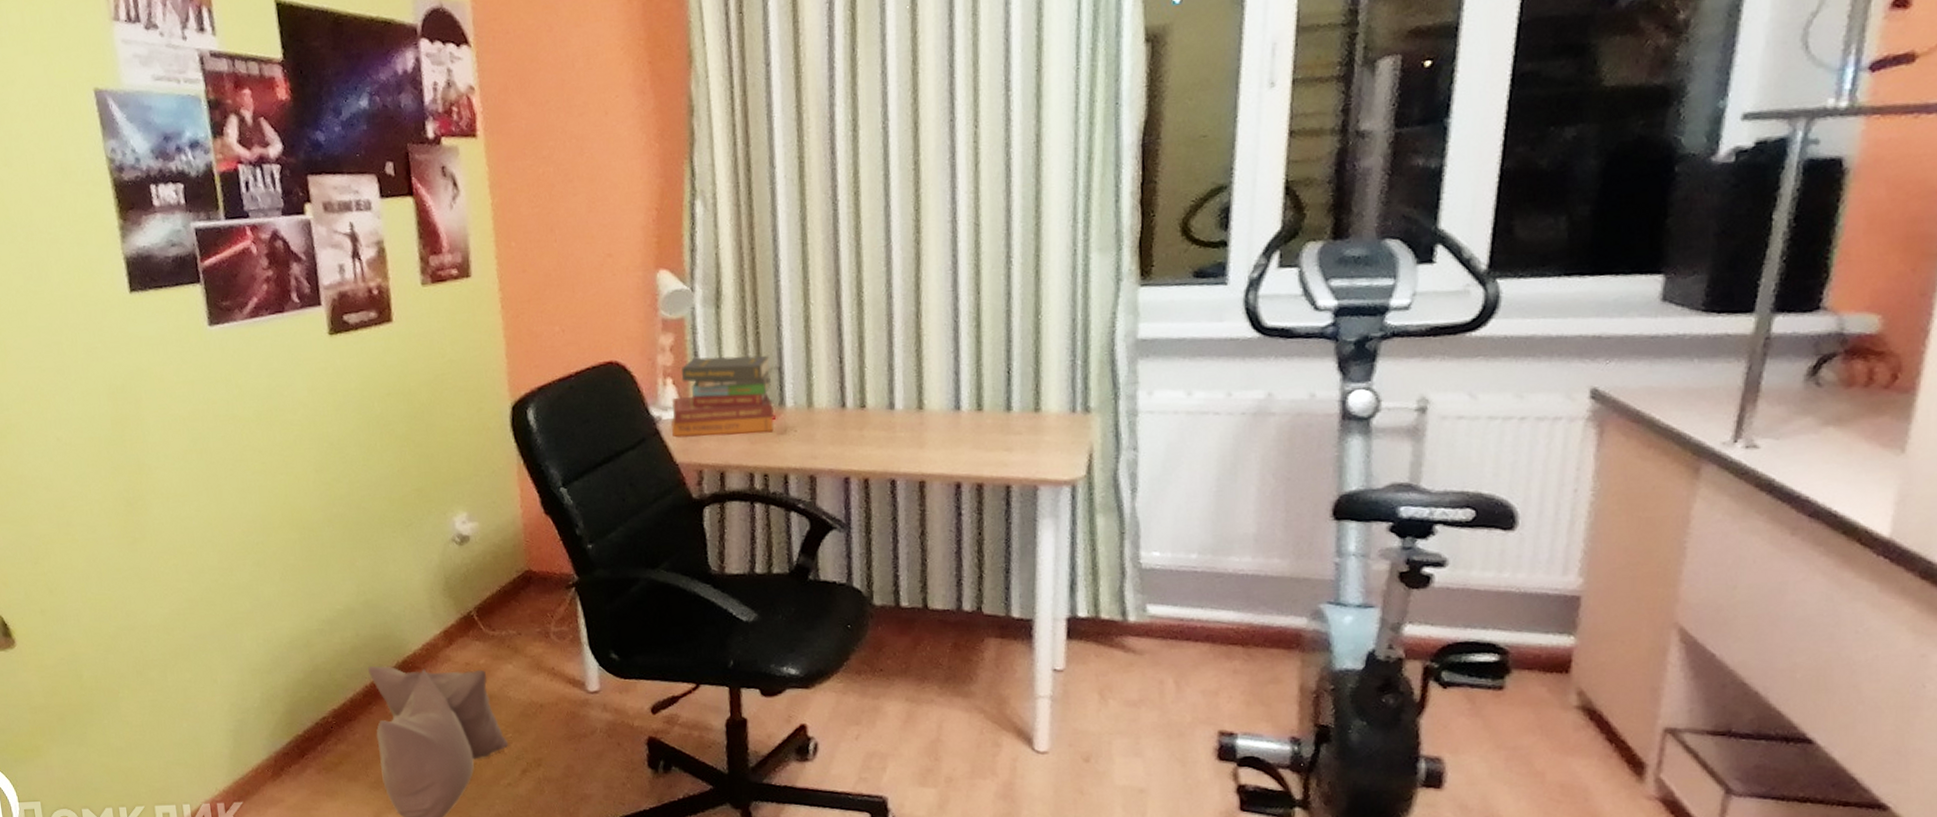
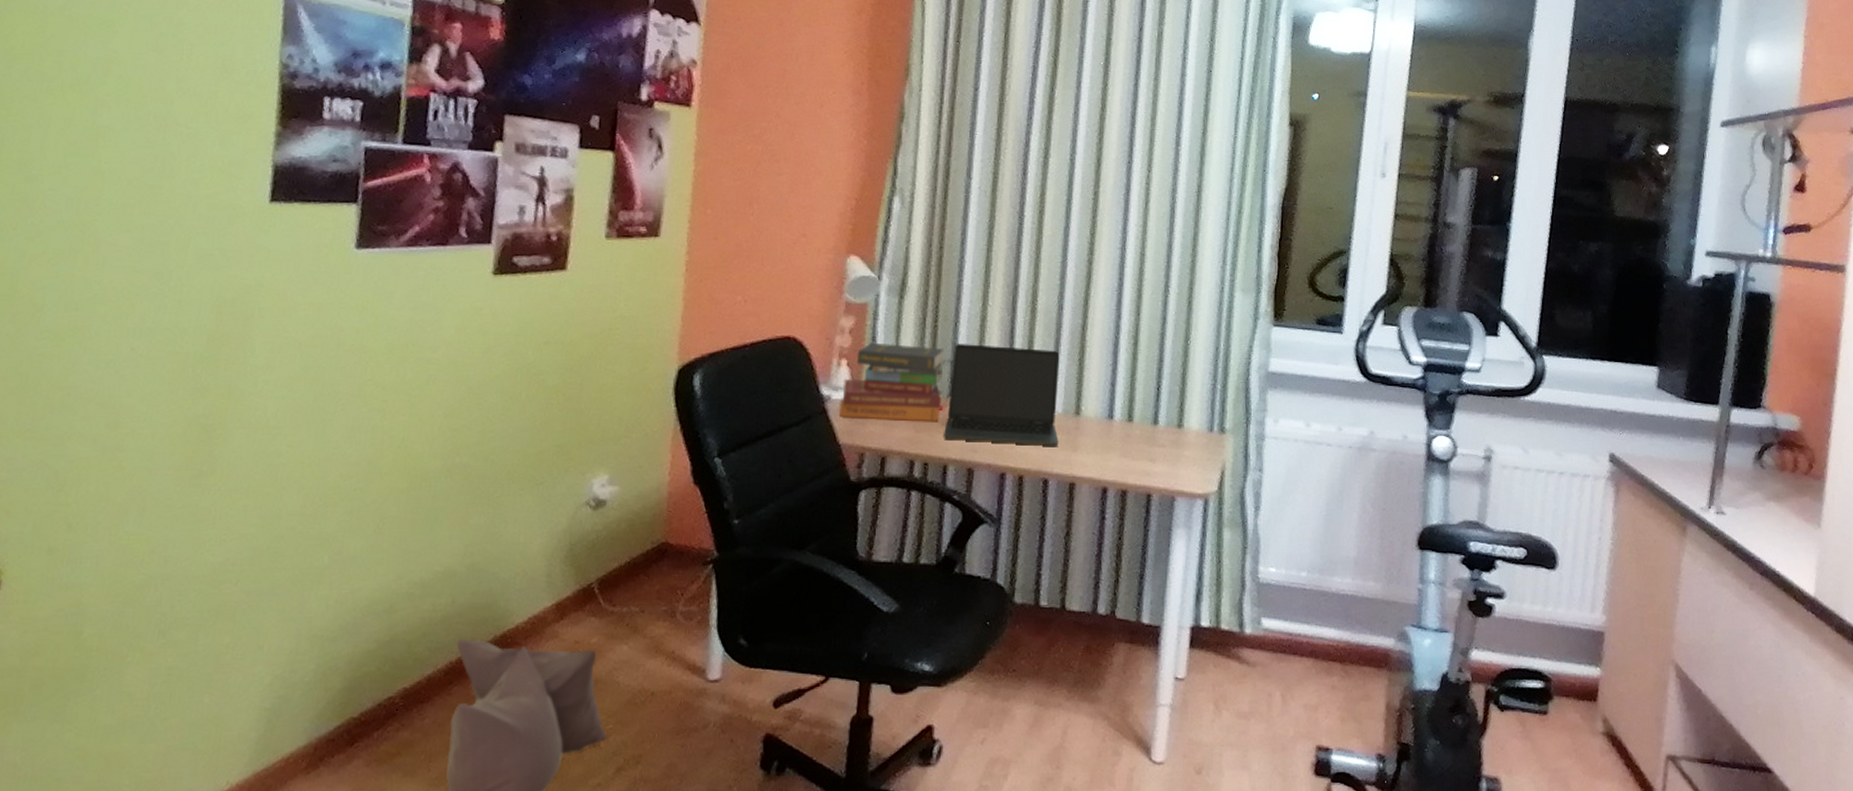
laptop: none [780,343,903,449] -> present [944,344,1060,446]

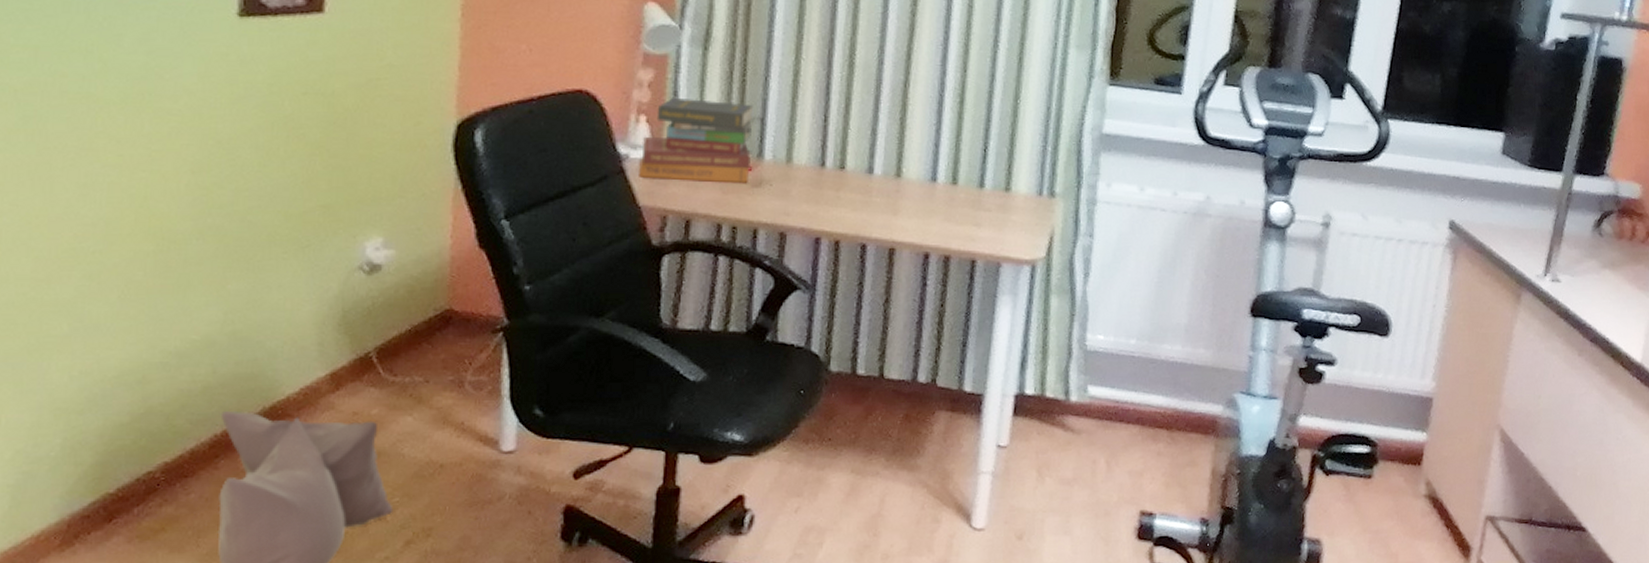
laptop: present [944,344,1060,446] -> none [754,100,880,210]

